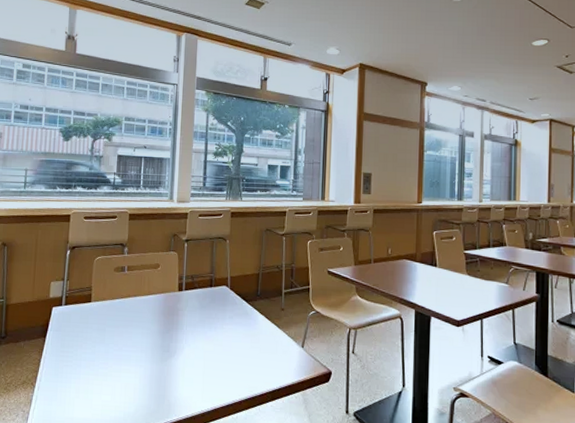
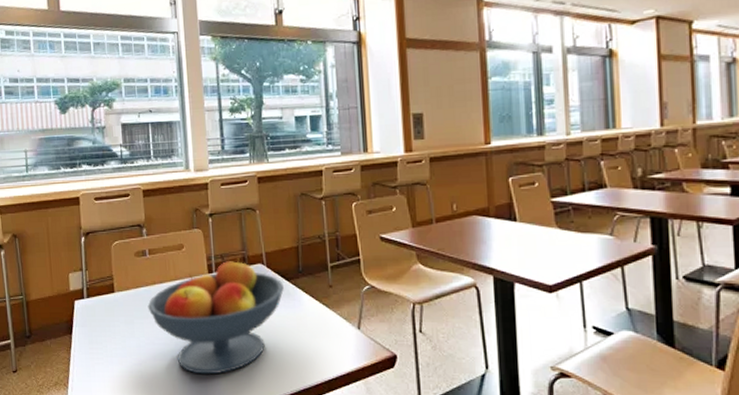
fruit bowl: none [120,279,243,381] -> present [147,257,284,375]

